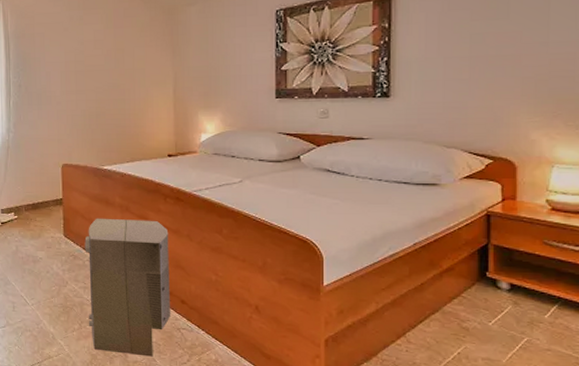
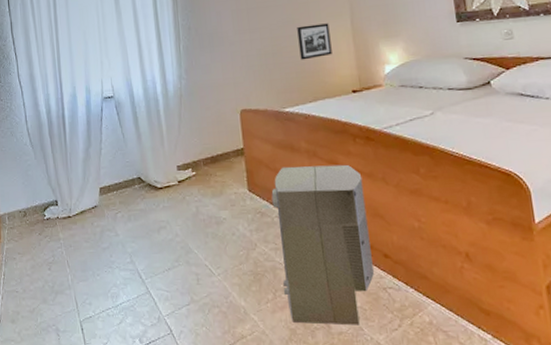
picture frame: none [121,90,153,123] -> present [297,23,332,60]

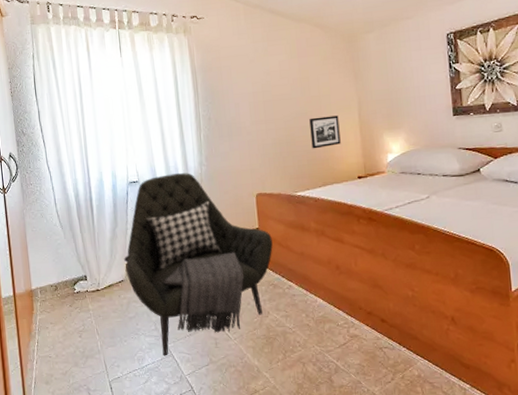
armchair: none [97,87,260,294] -> present [124,173,273,356]
air purifier: present [271,164,374,326] -> none [283,242,372,380]

